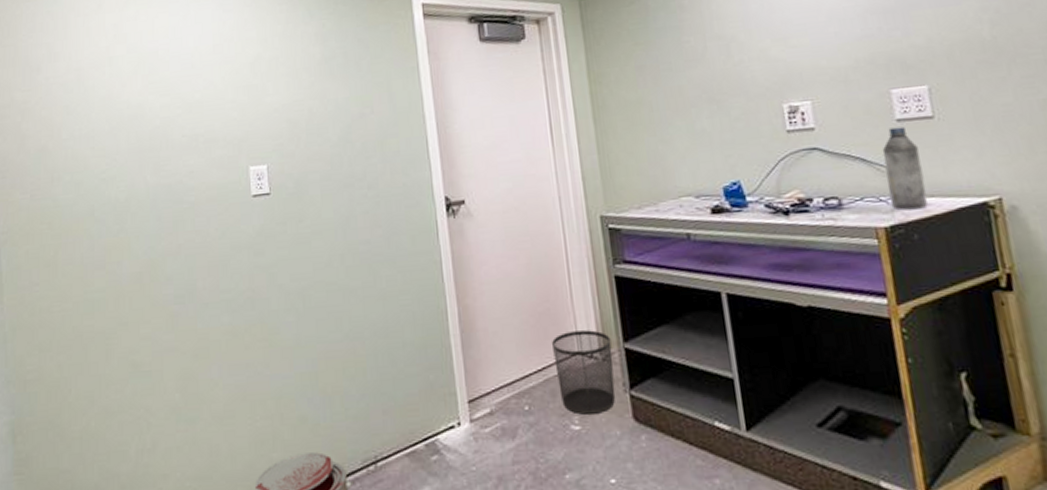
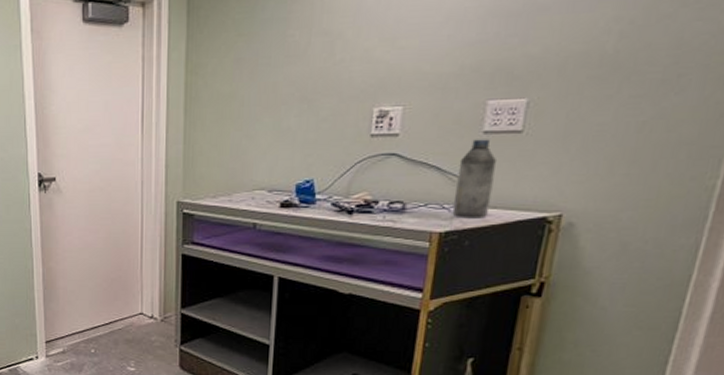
waste bin: present [551,330,615,415] -> none [119,296,170,361]

